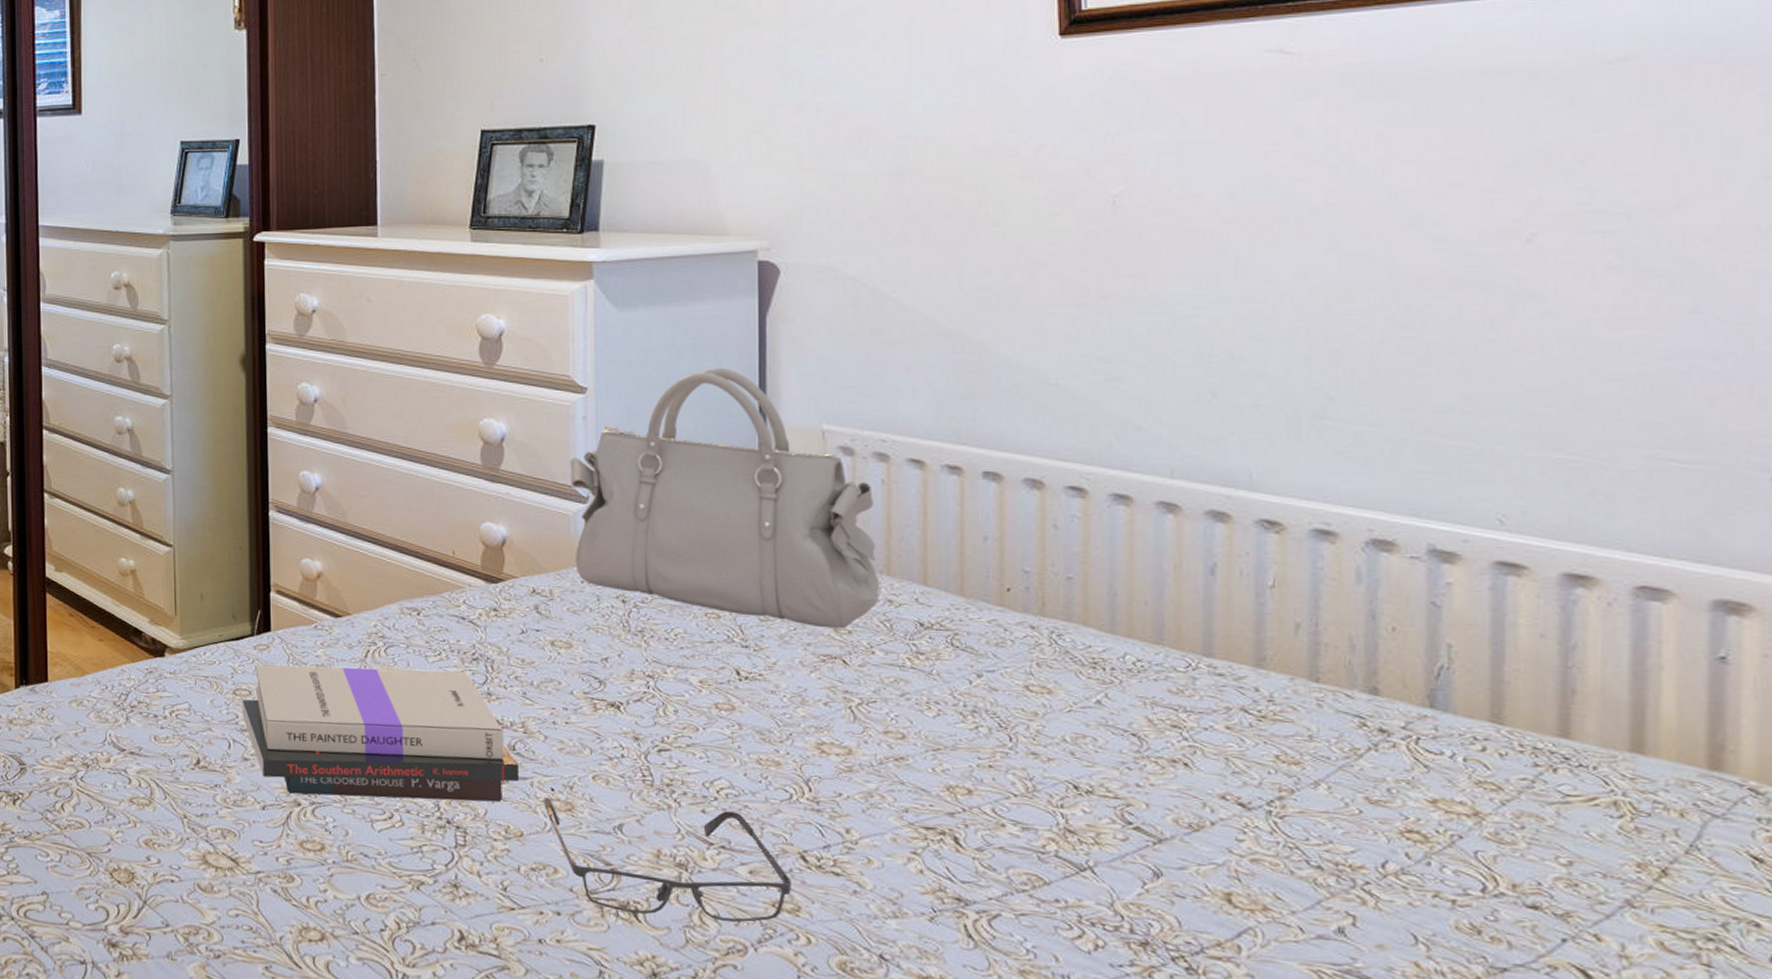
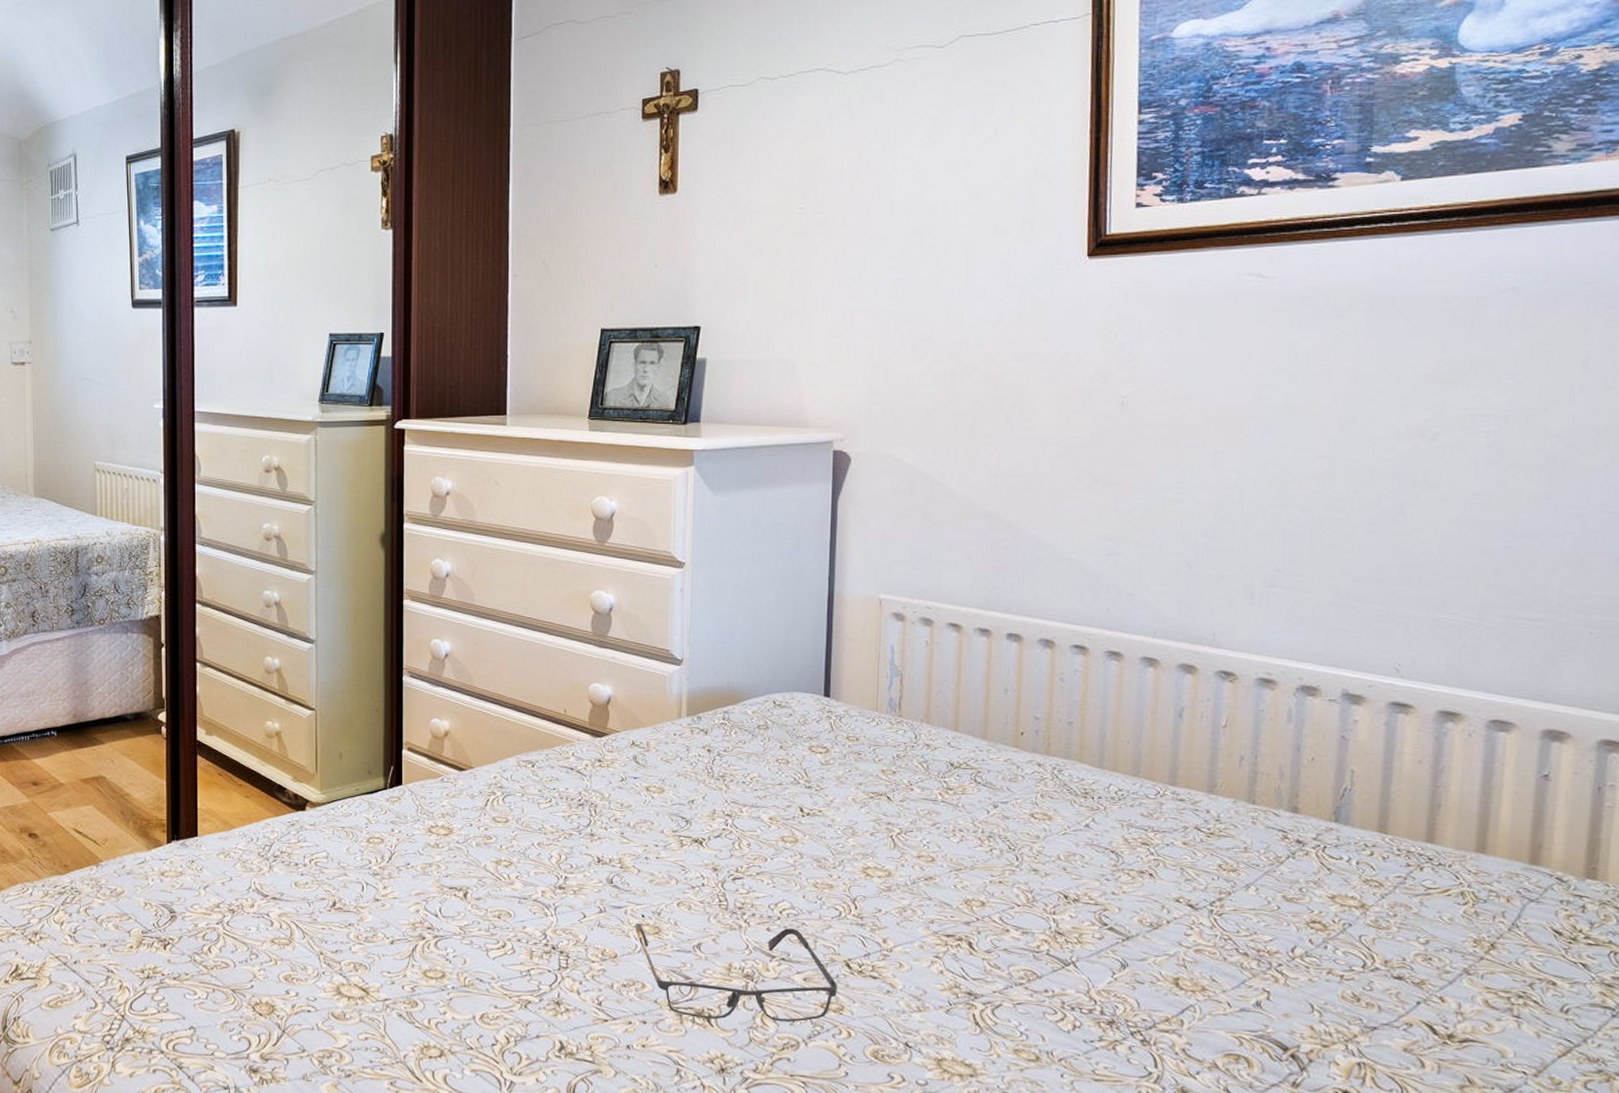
books: present [242,664,520,803] -> none [375,815,616,929]
shoulder bag: present [570,368,879,629] -> none [667,545,919,770]

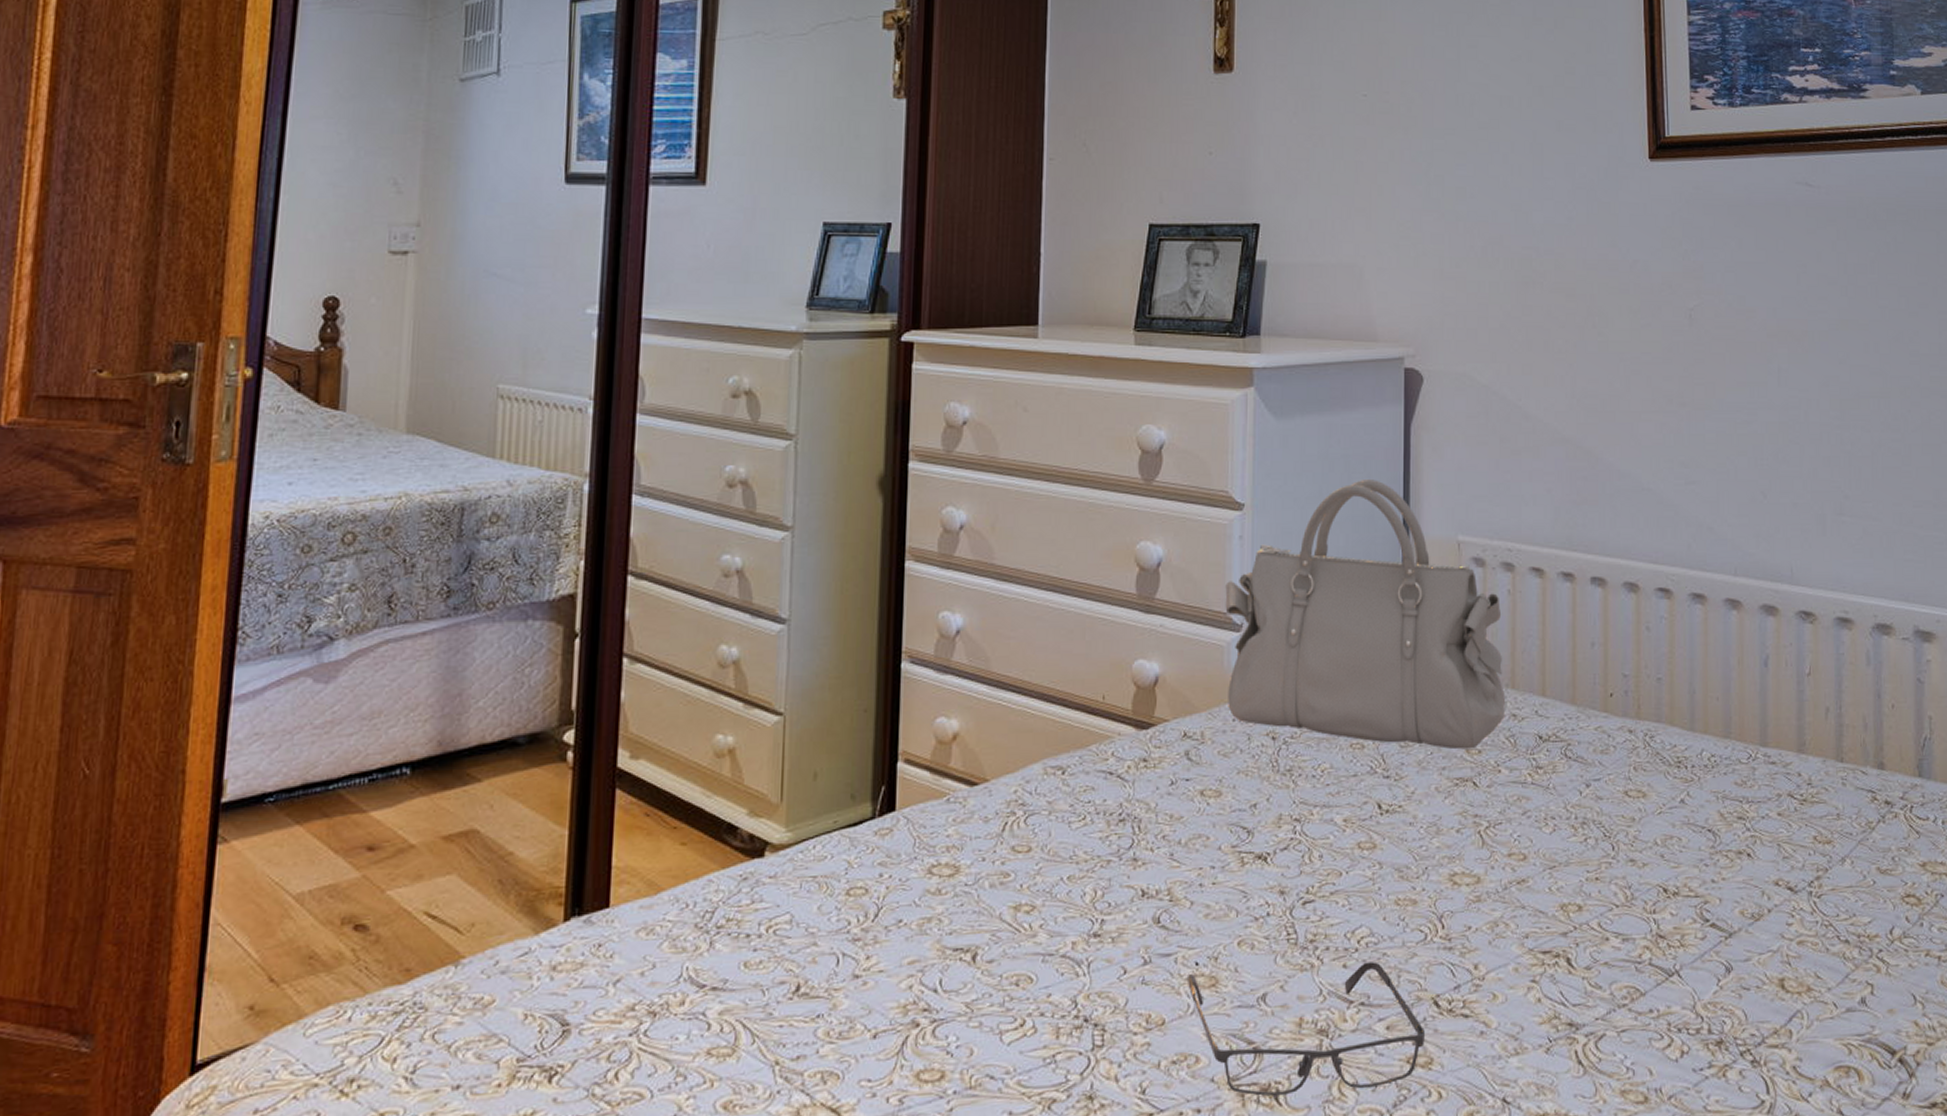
shoulder bag: none [667,545,919,770] -> present [1225,480,1505,750]

